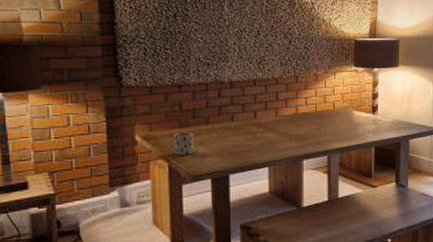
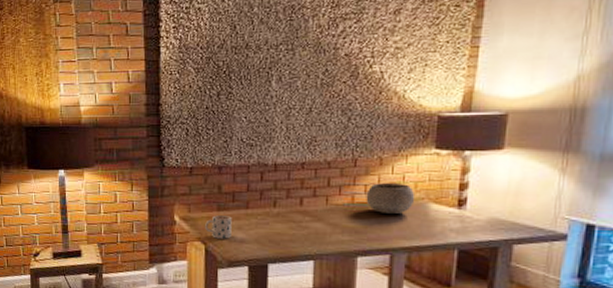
bowl: none [307,96,343,122] -> present [366,183,416,215]

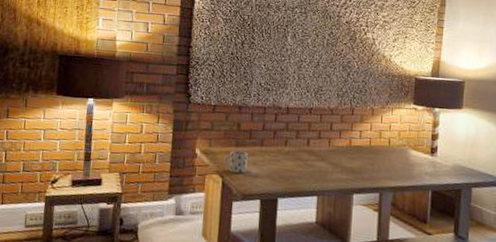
bowl: present [366,183,416,215] -> none [360,130,399,158]

